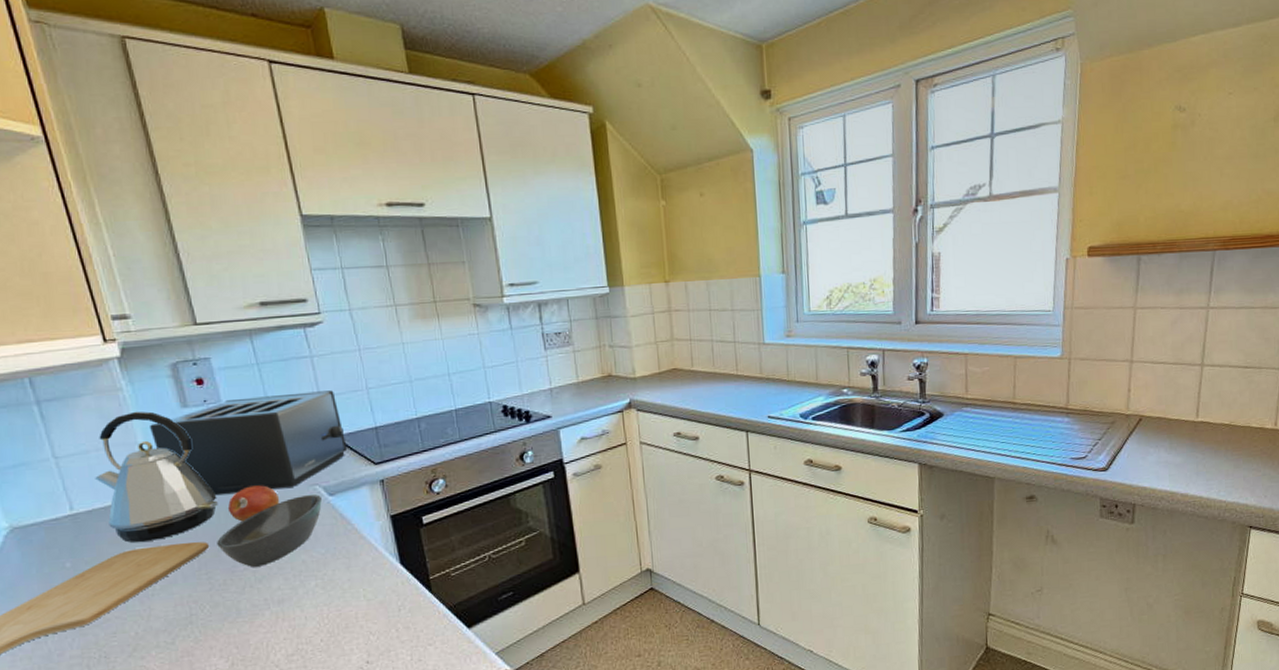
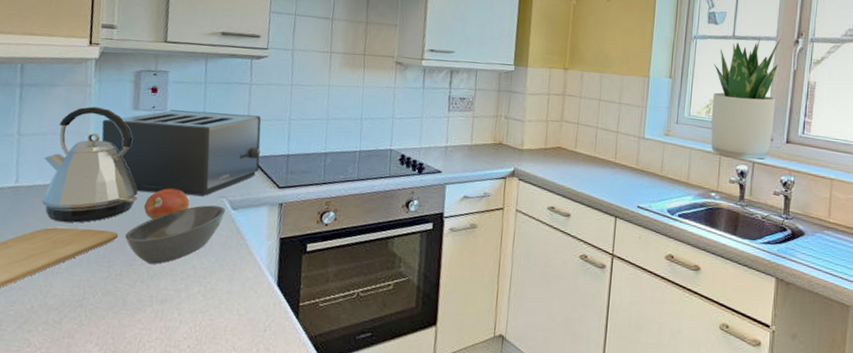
planter: none [829,210,901,349] -> present [711,37,781,160]

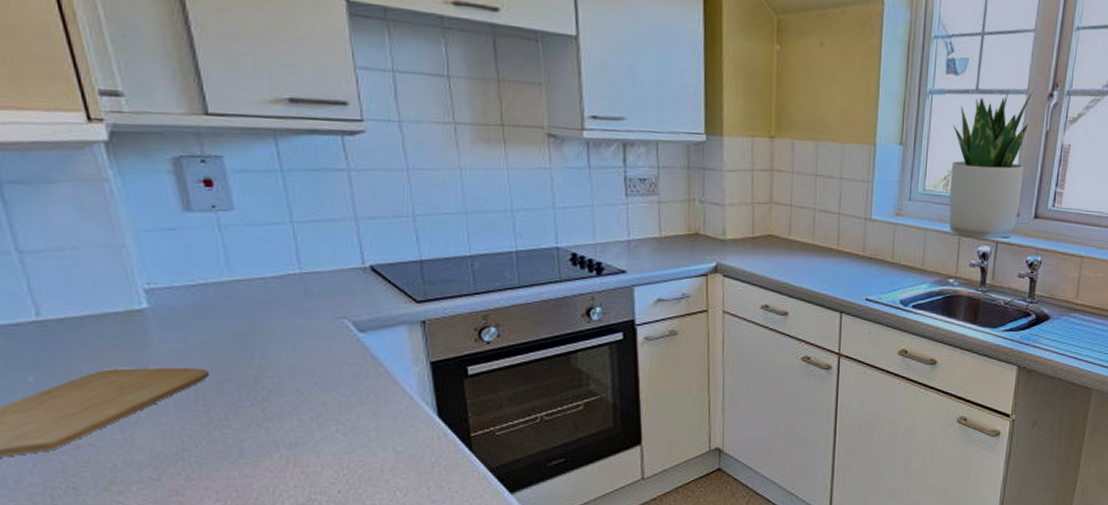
kettle: present [41,106,138,223] -> none [69,208,223,363]
toaster: present [101,110,261,196] -> none [142,208,385,318]
bowl: present [125,205,225,264] -> none [219,329,350,403]
fruit: present [144,188,190,220] -> none [234,311,298,351]

